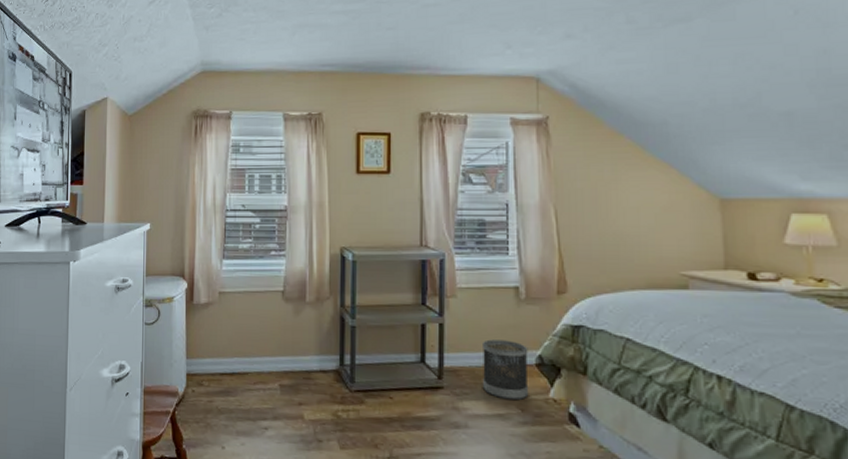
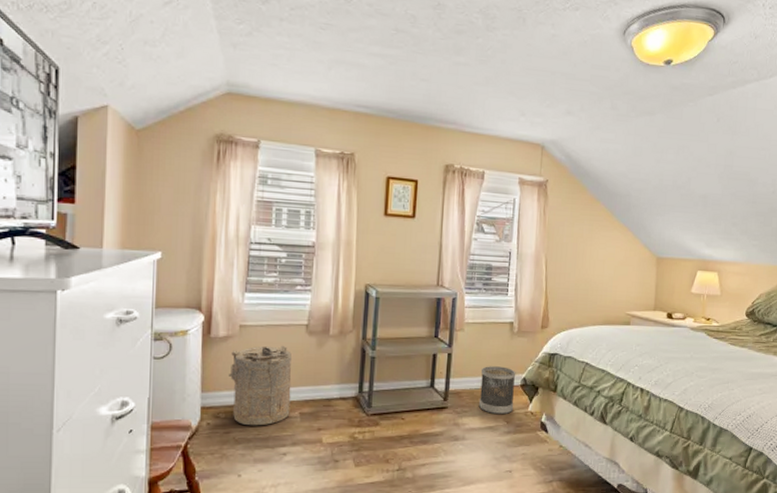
laundry hamper: none [211,312,270,396] -> present [229,345,292,426]

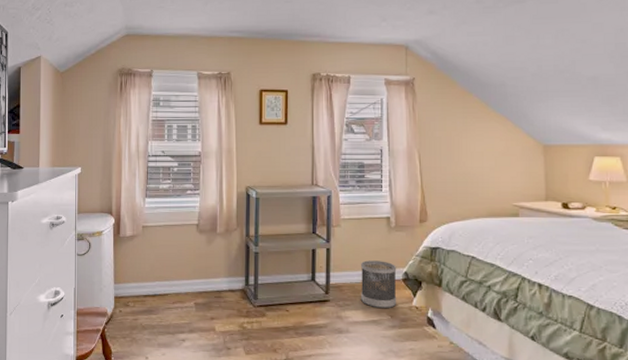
laundry hamper: present [229,345,292,426] -> none [135,242,186,314]

